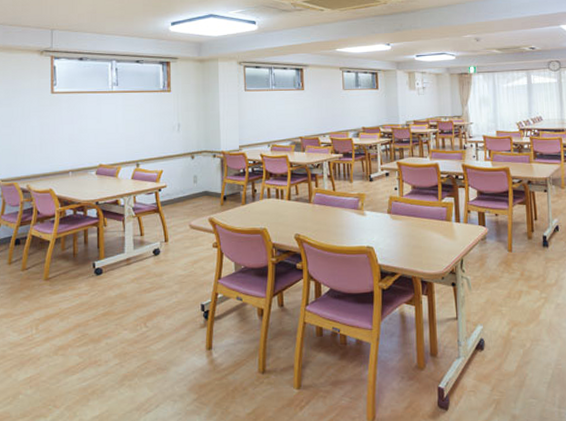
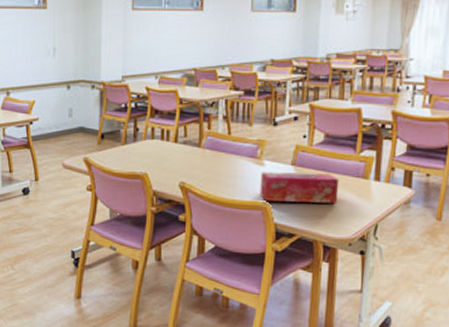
tissue box: none [363,219,429,245] -> present [259,172,340,203]

